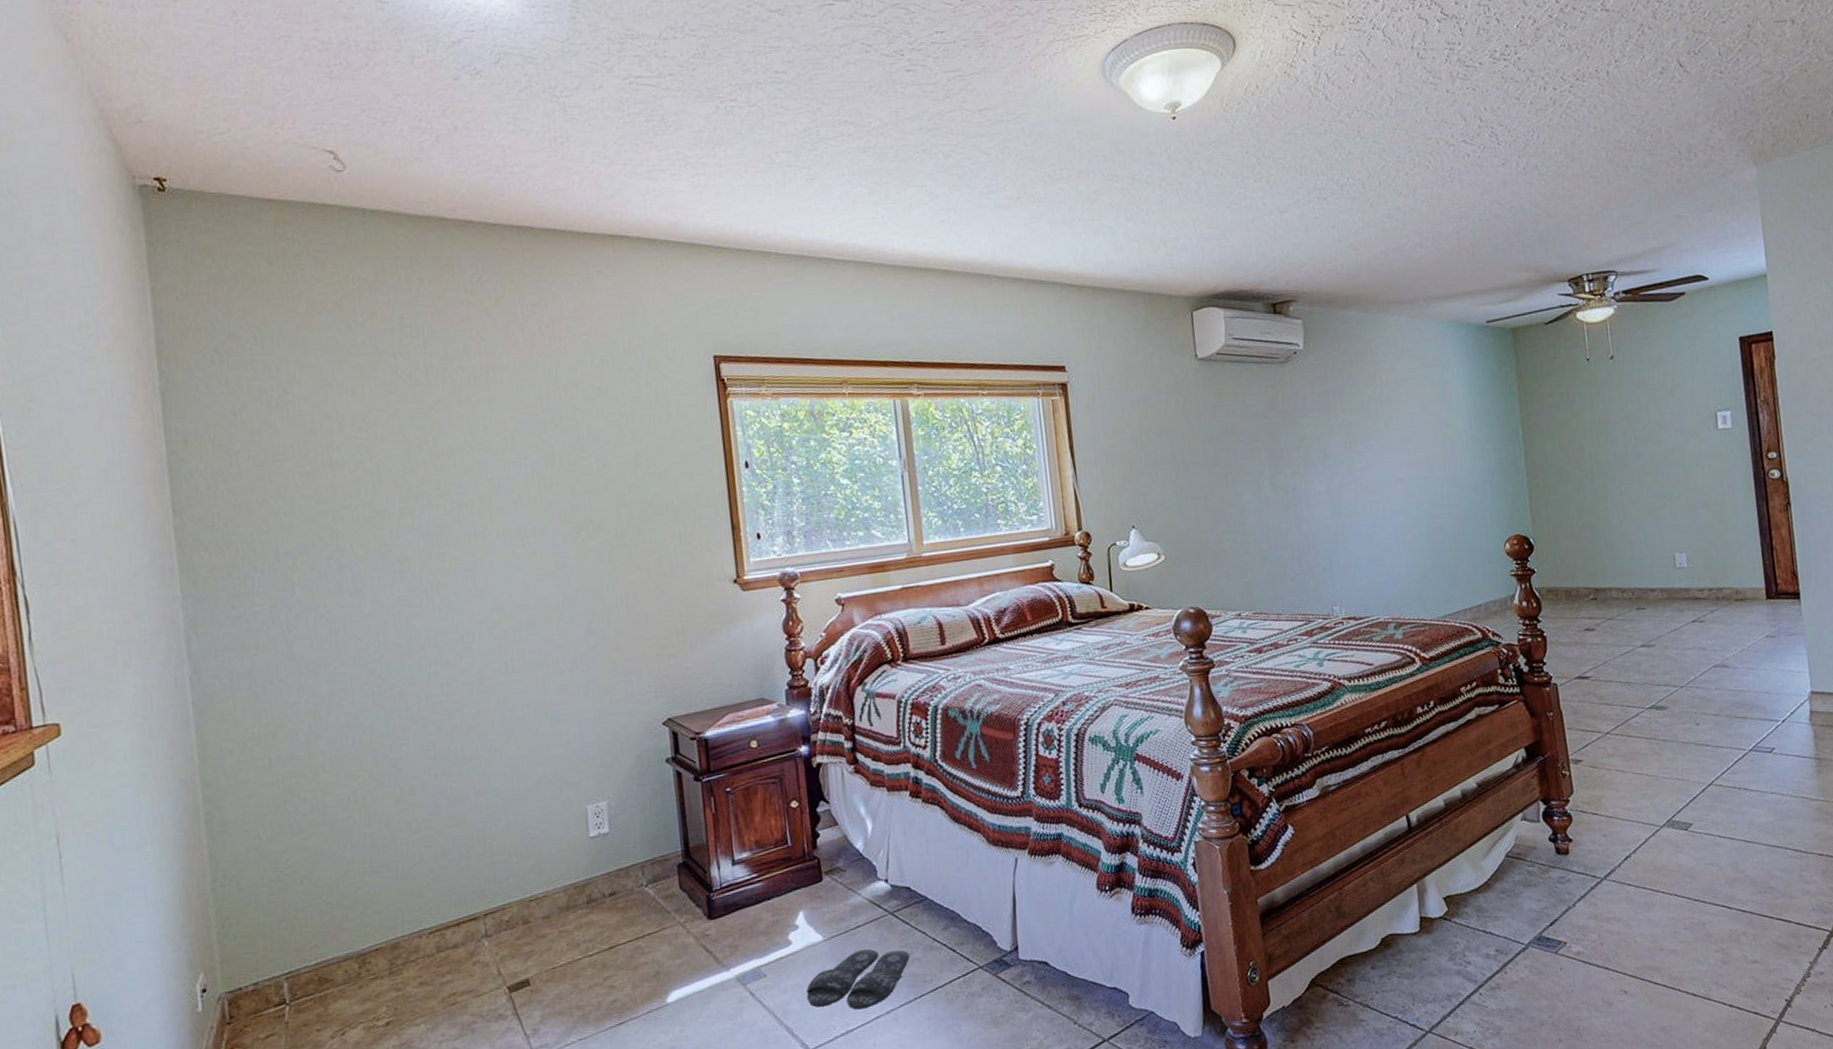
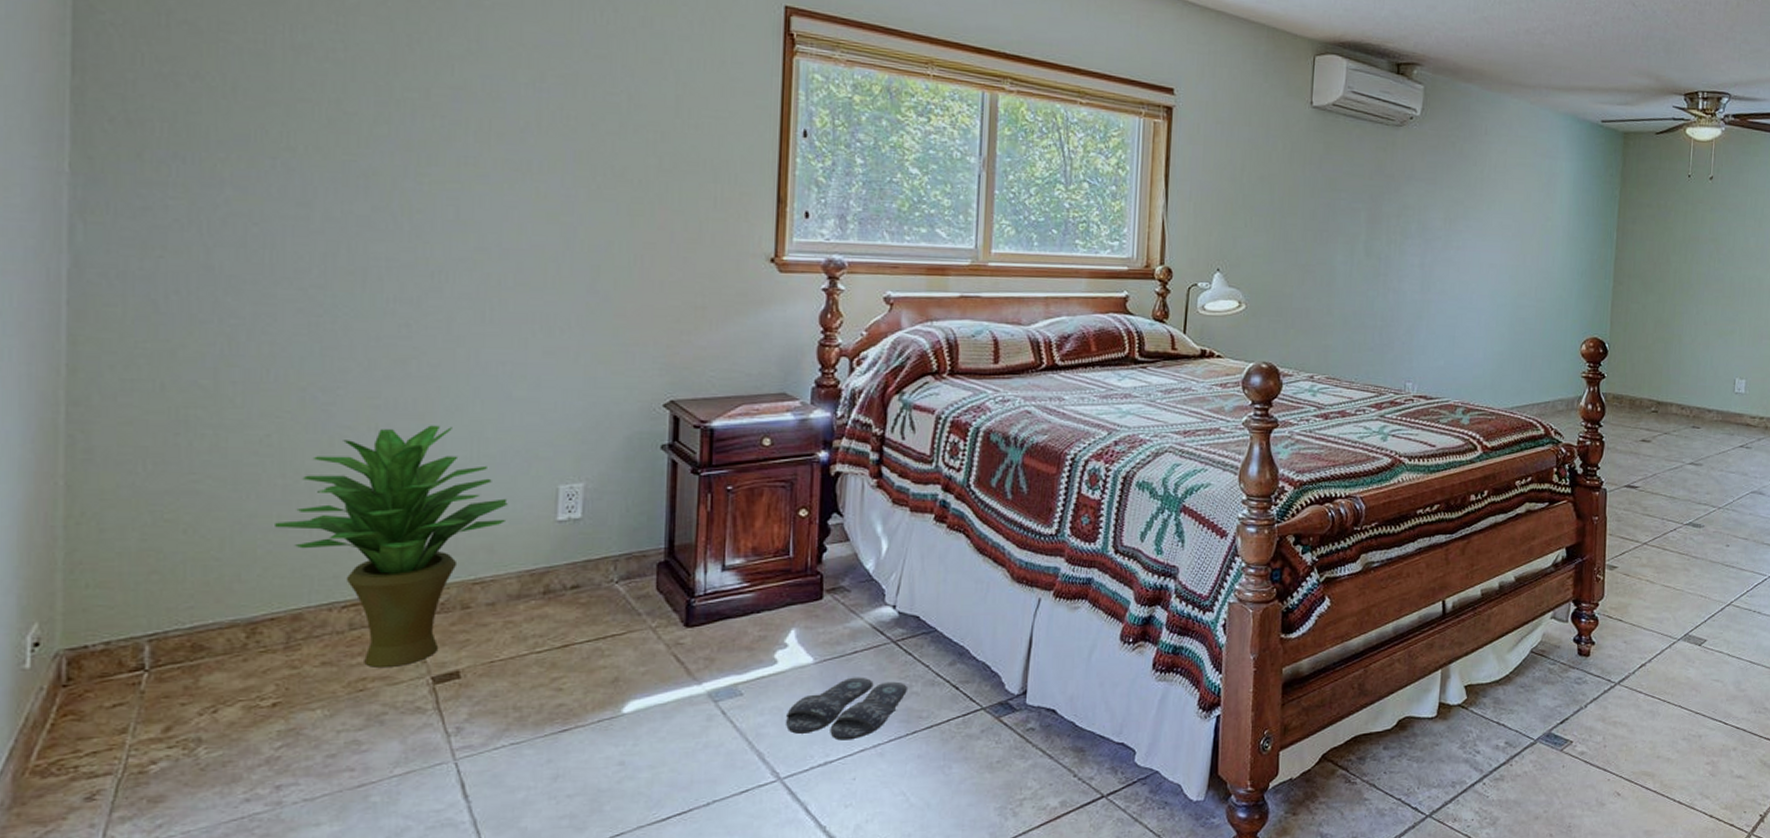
potted plant: none [368,766,548,983] -> present [275,425,508,667]

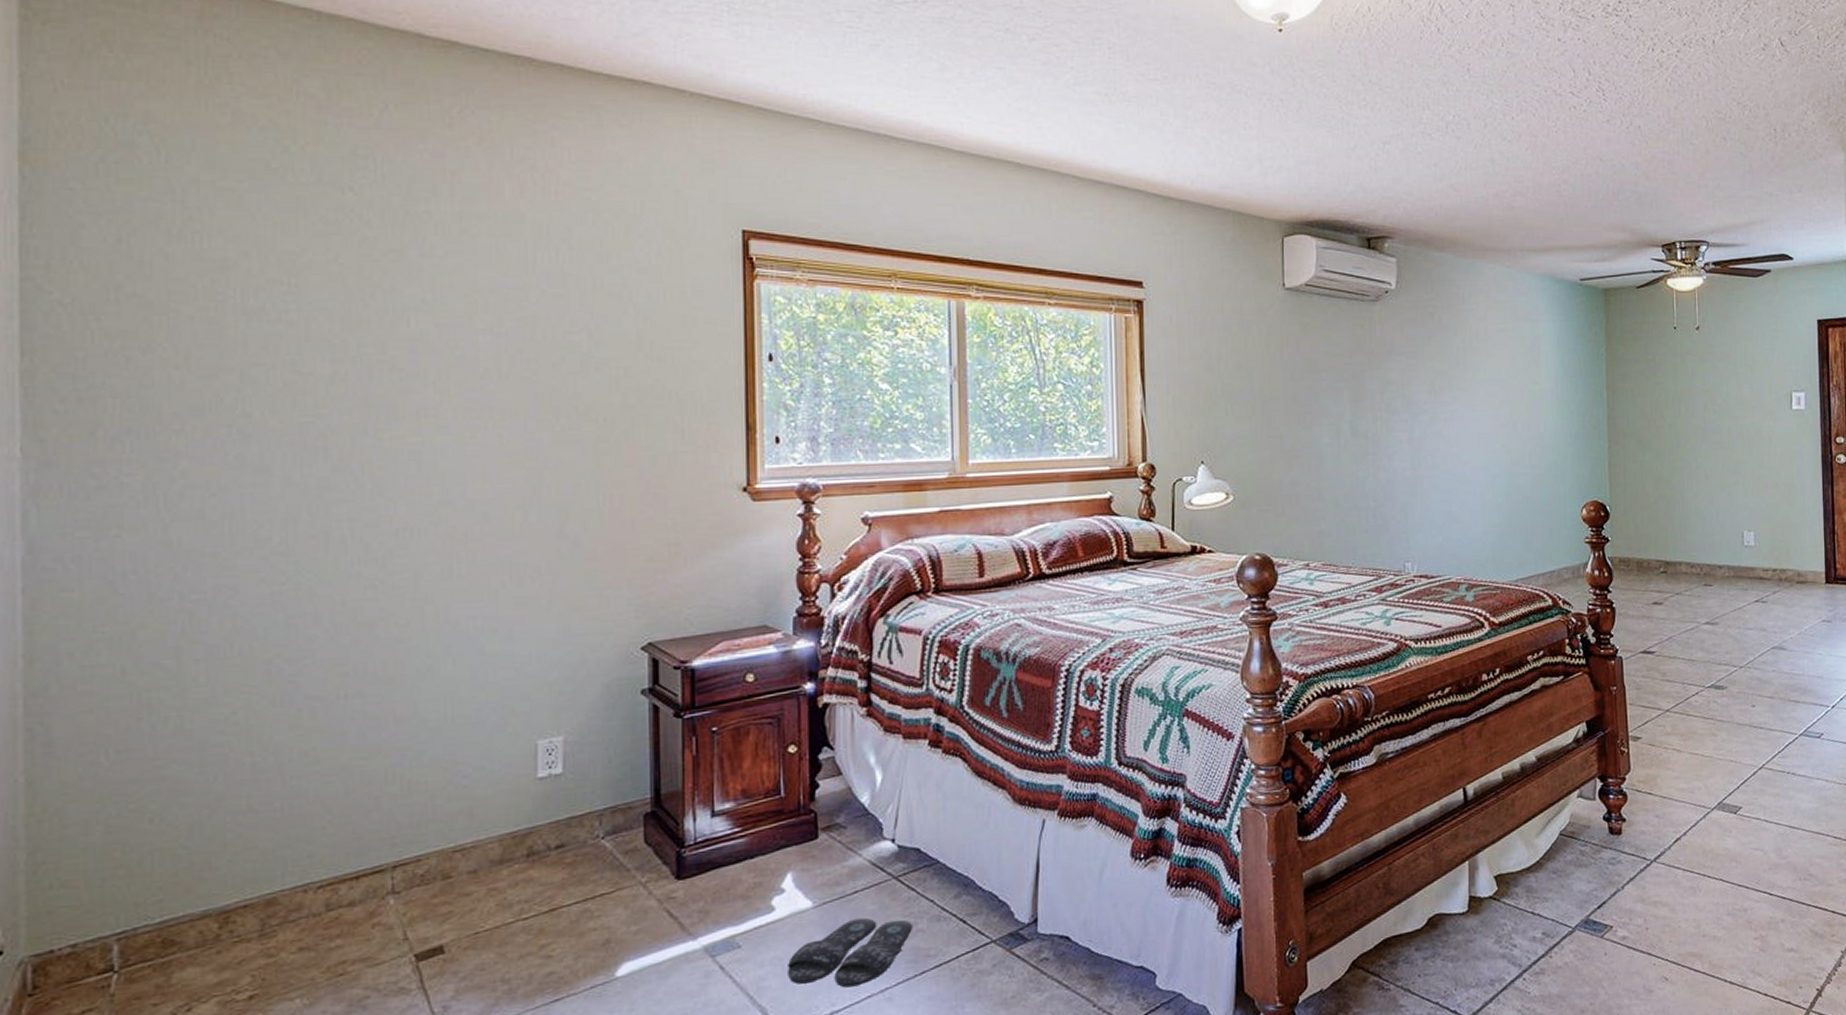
potted plant: present [275,425,508,667] -> none [244,688,485,949]

